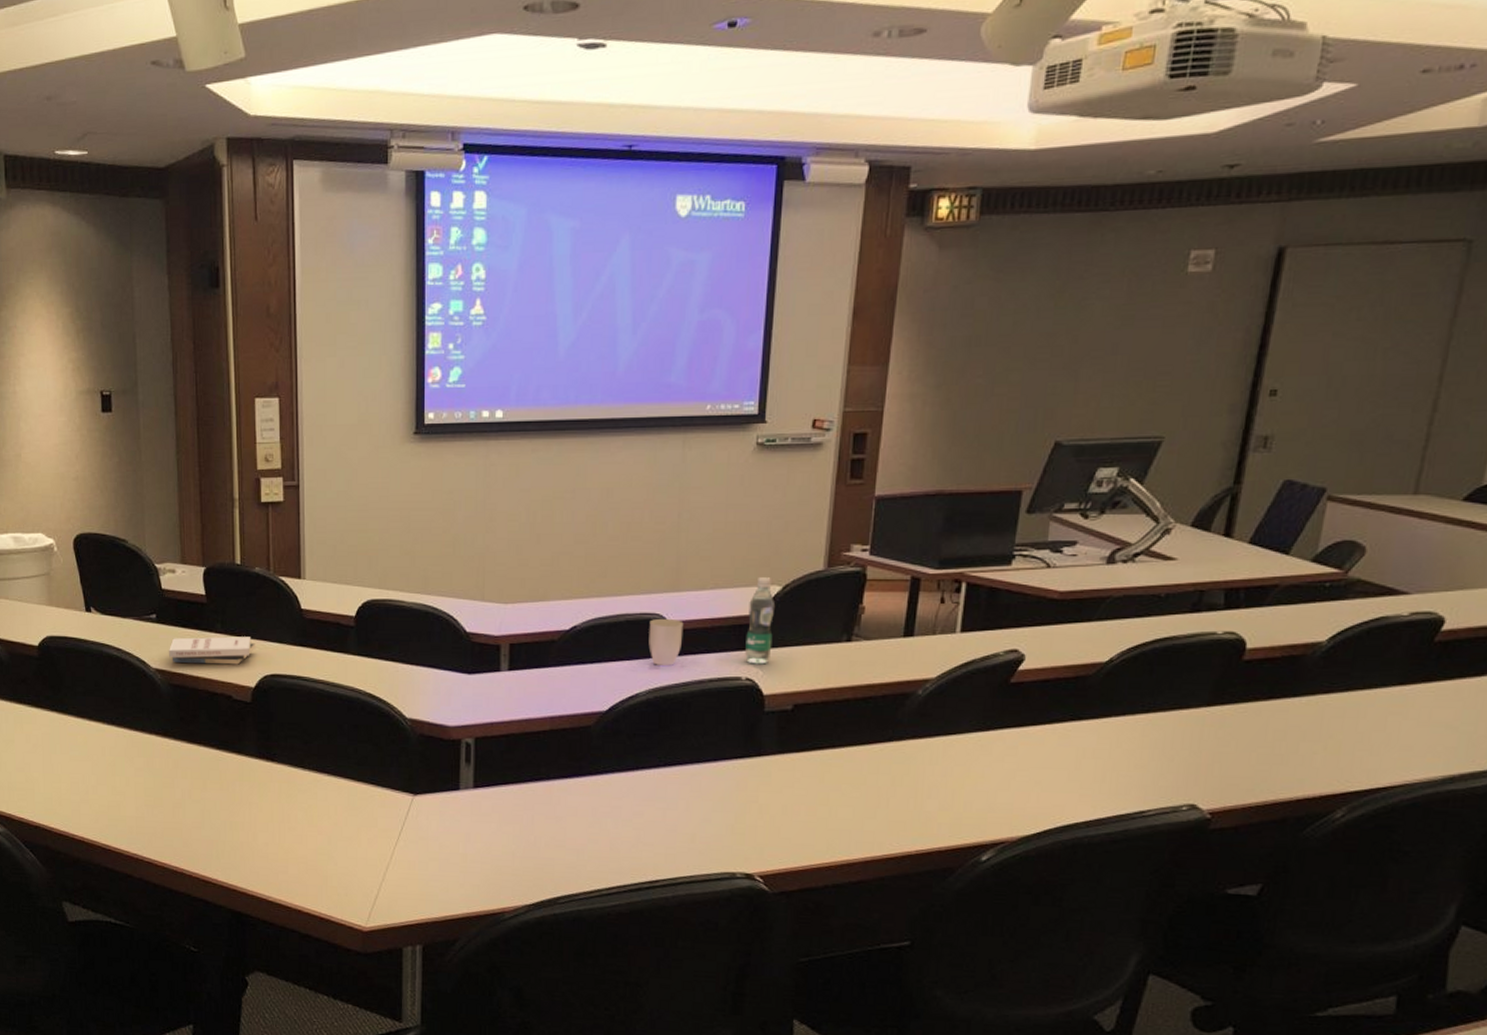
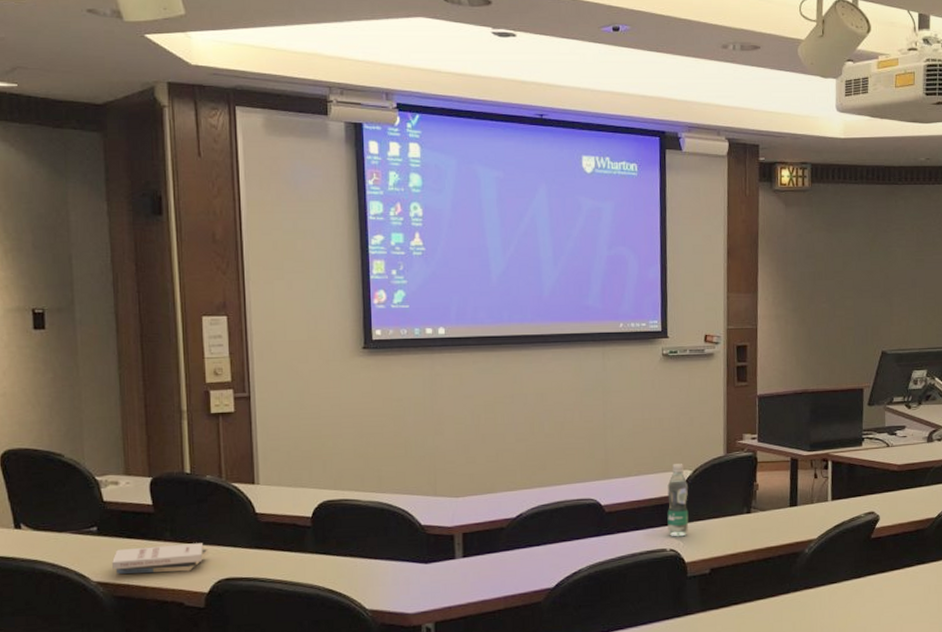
mug: present [648,618,684,667] -> none [586,502,615,545]

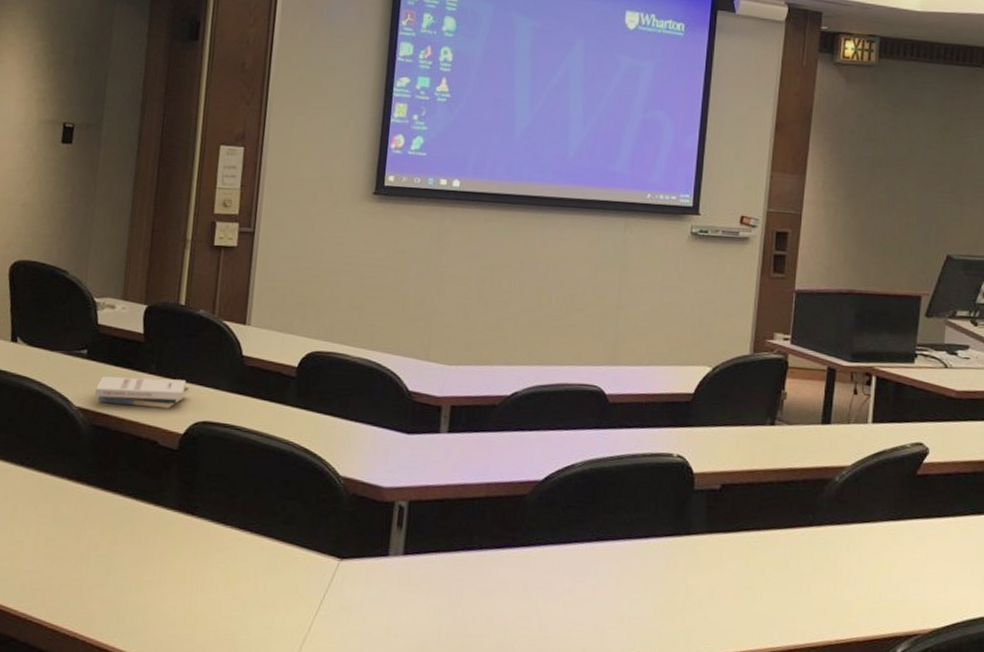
bottle: present [667,464,689,537] -> none [677,357,706,442]

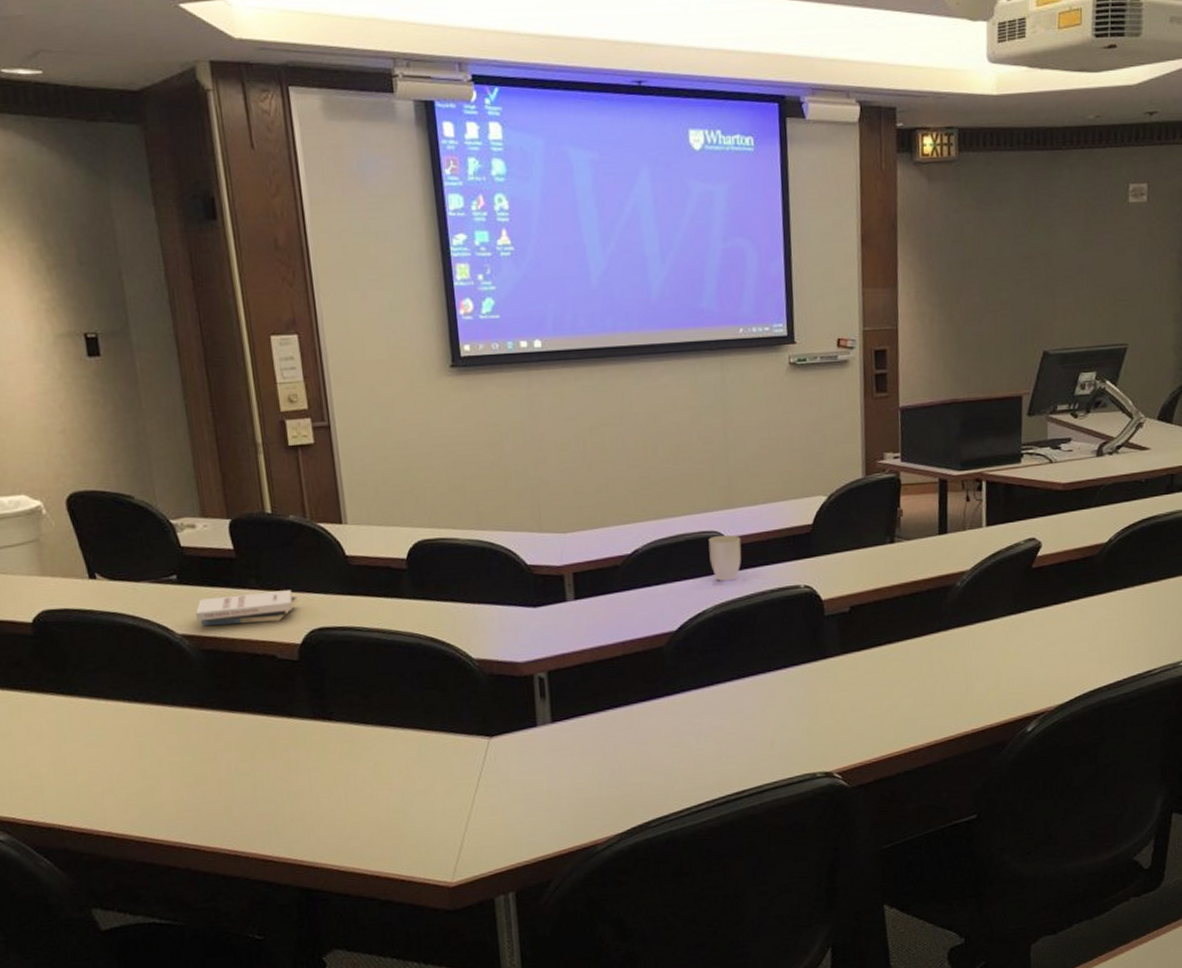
mug: none [586,390,620,439] -> present [708,534,742,582]

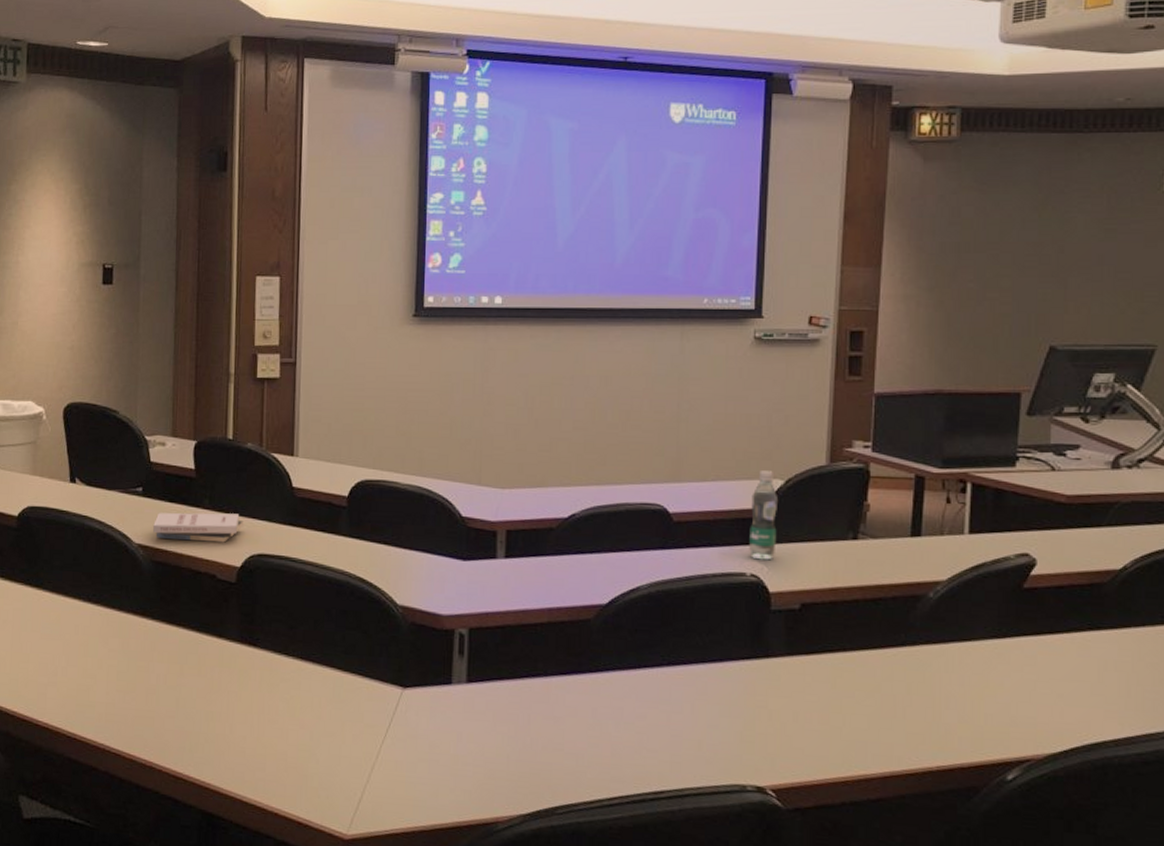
mug: present [708,534,742,582] -> none [649,508,685,560]
bottle: none [799,489,825,572] -> present [749,471,779,560]

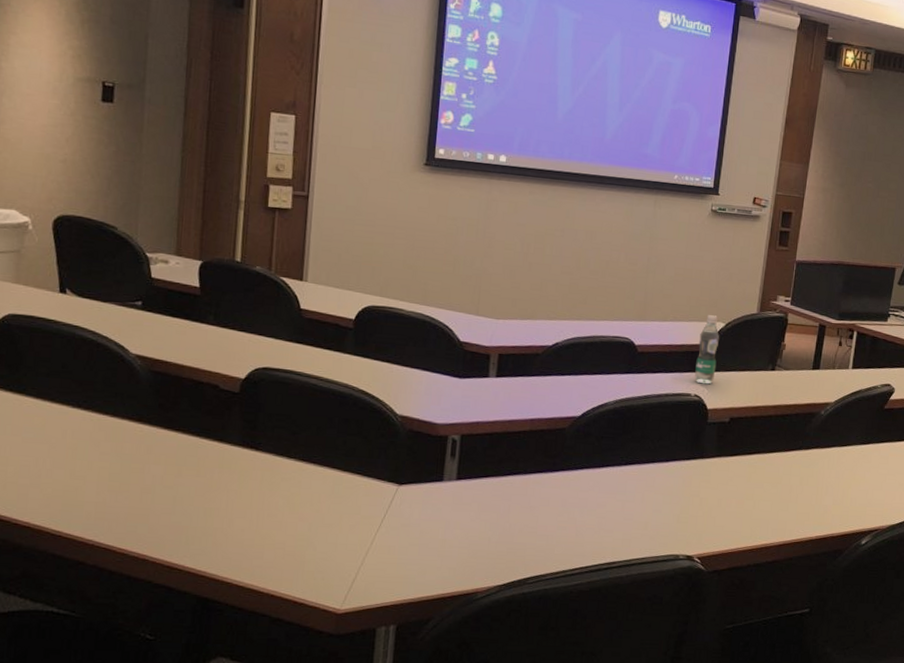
books: present [153,512,243,543] -> none [152,326,249,356]

